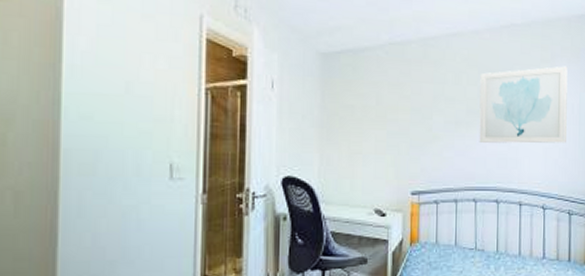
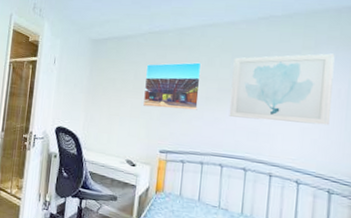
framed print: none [388,80,449,139] -> present [143,62,202,110]

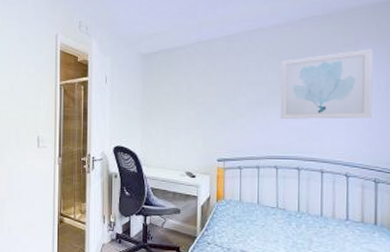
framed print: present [143,62,202,110] -> none [197,68,251,117]

